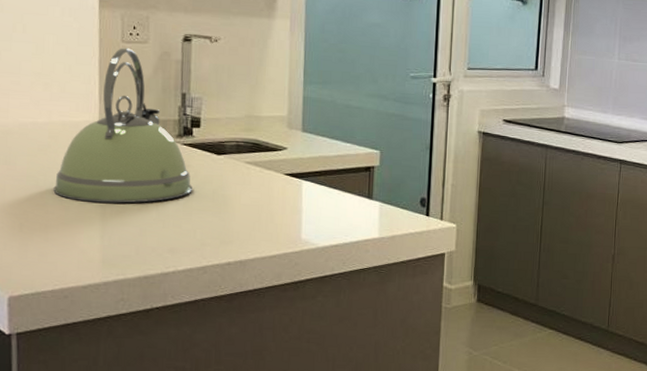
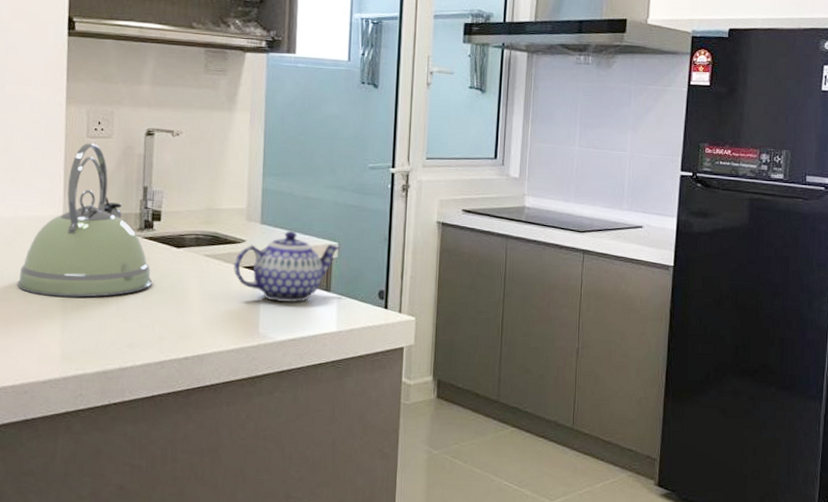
teapot: none [274,139,383,210] -> present [233,231,341,303]

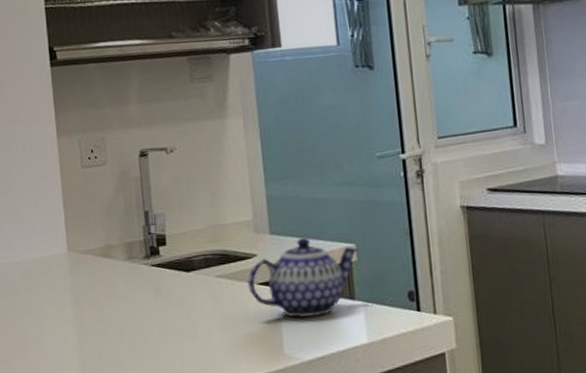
kettle: present [17,143,152,297] -> none [31,173,166,340]

